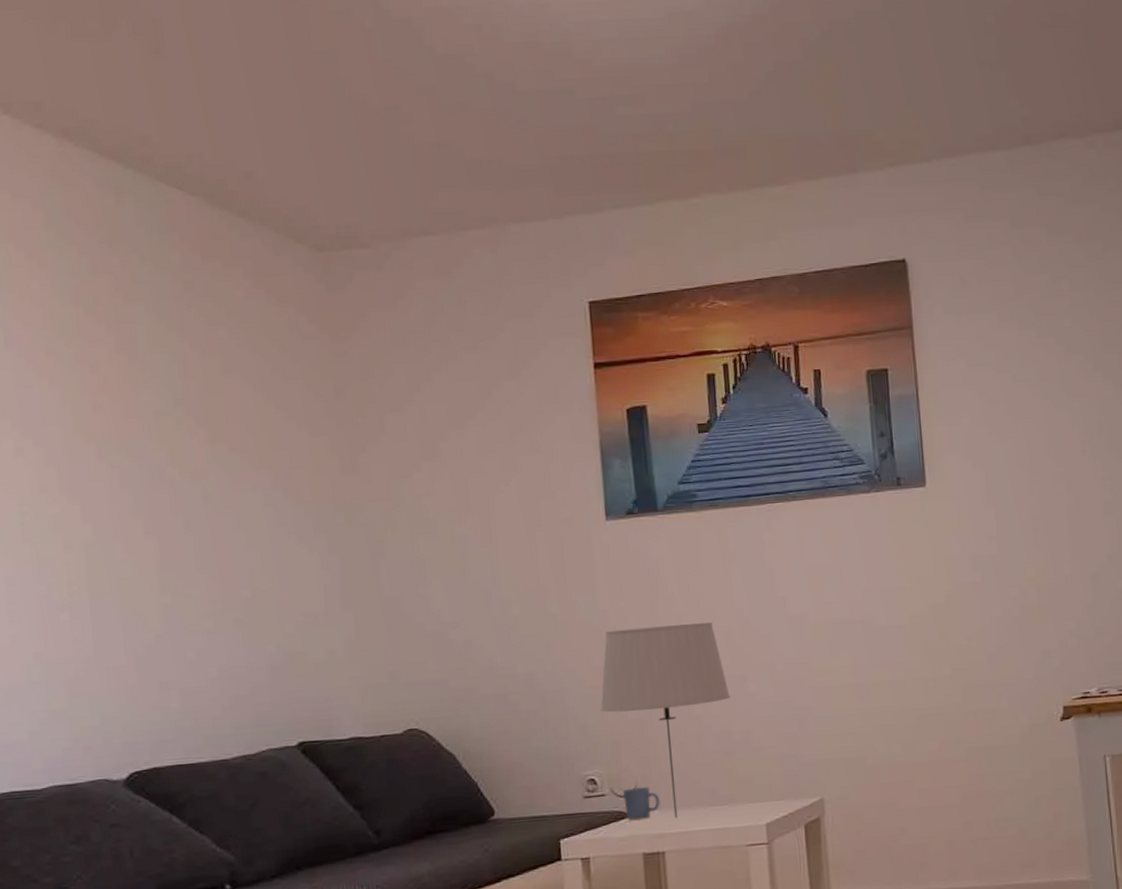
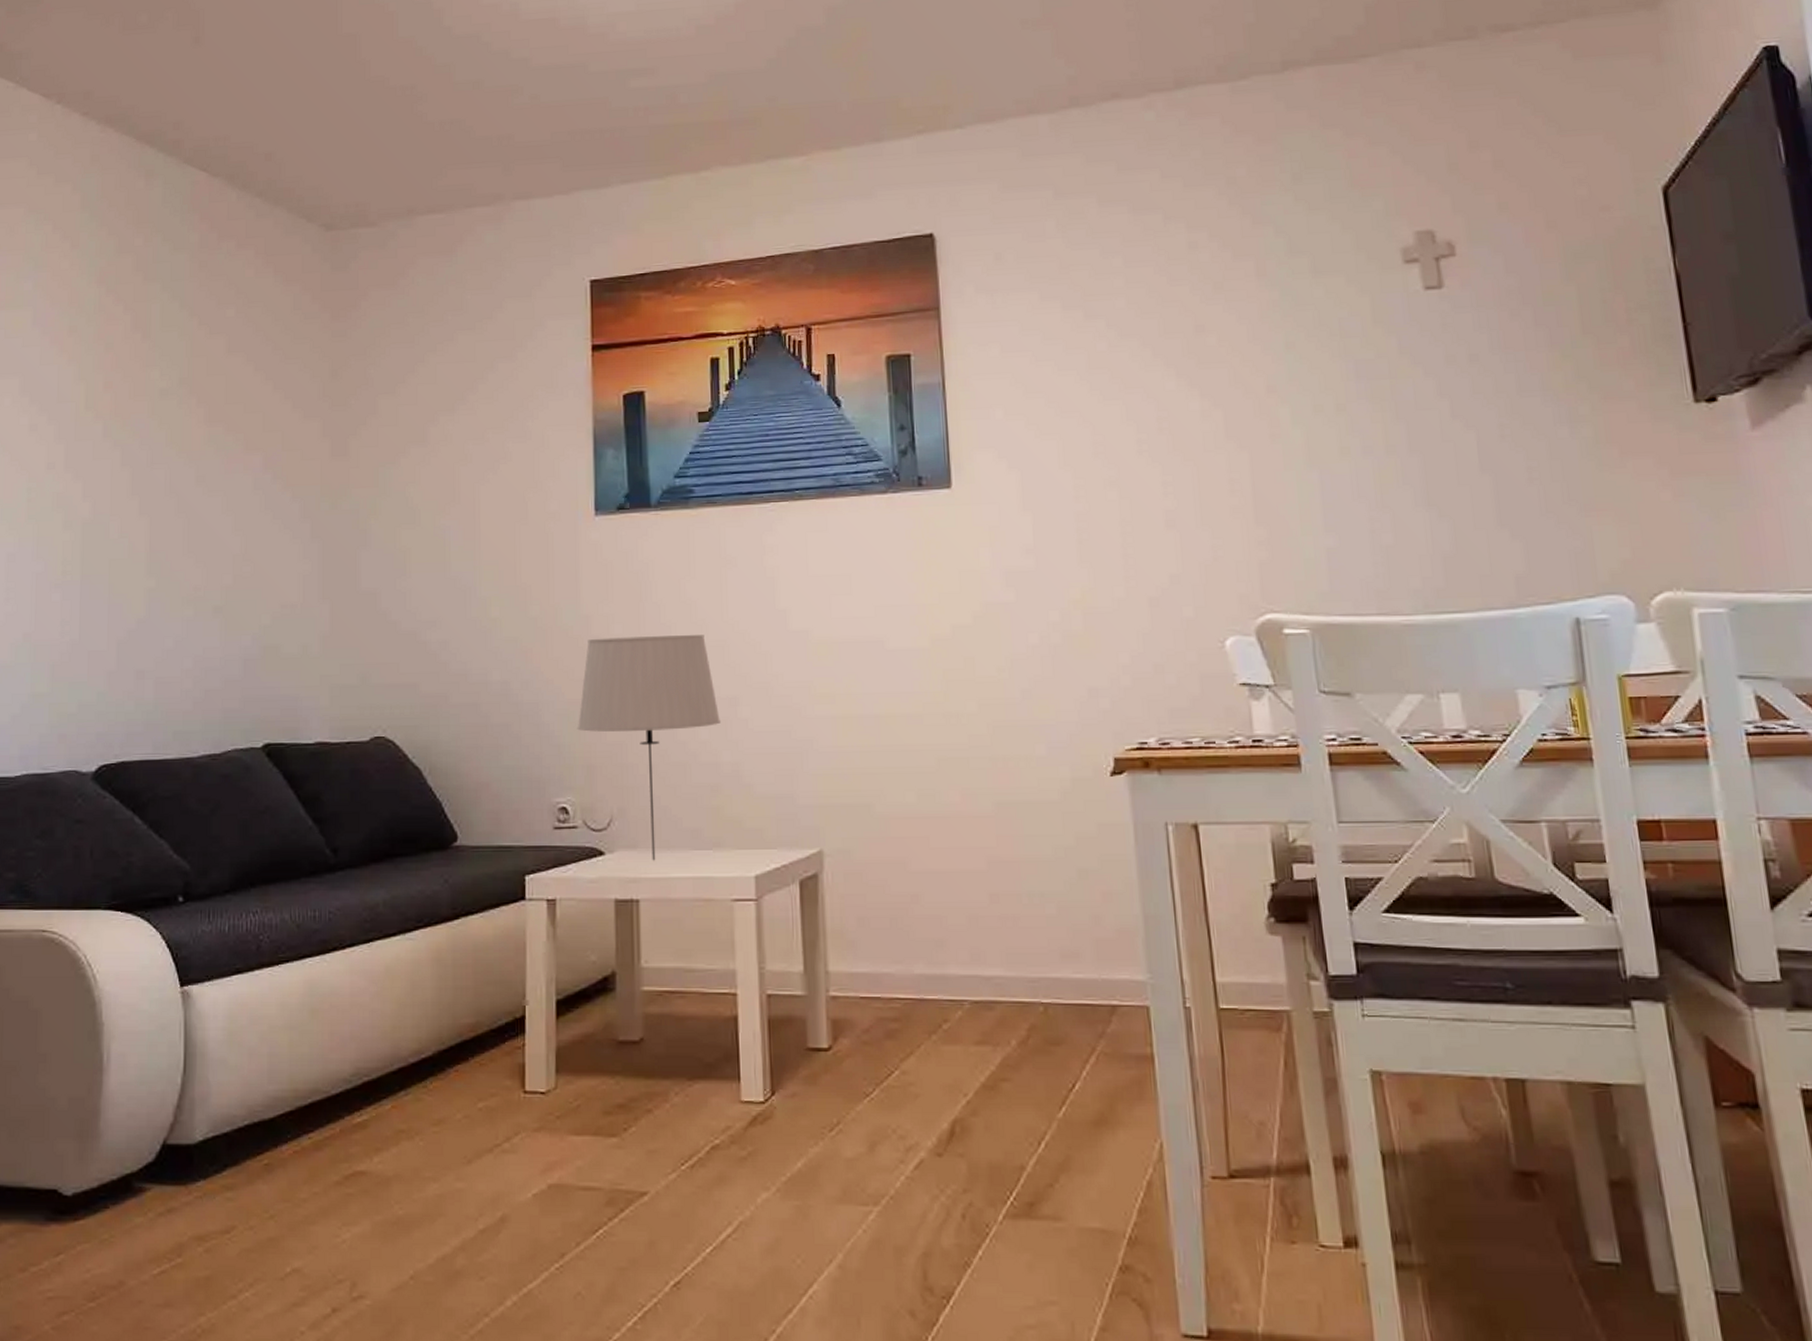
mug: present [623,786,660,821] -> none [597,820,637,861]

